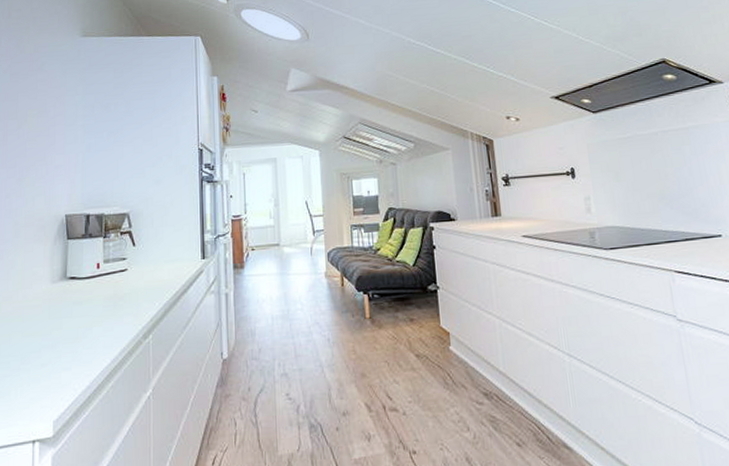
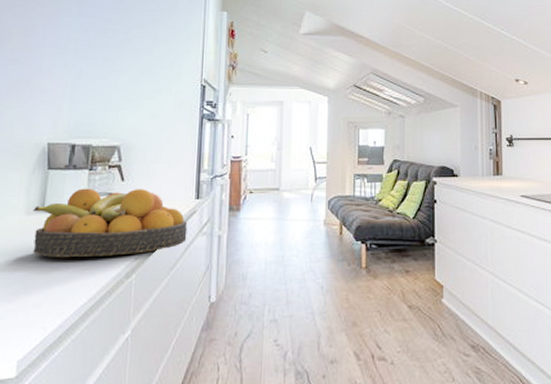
fruit bowl: none [57,252,196,322] -> present [32,188,188,257]

